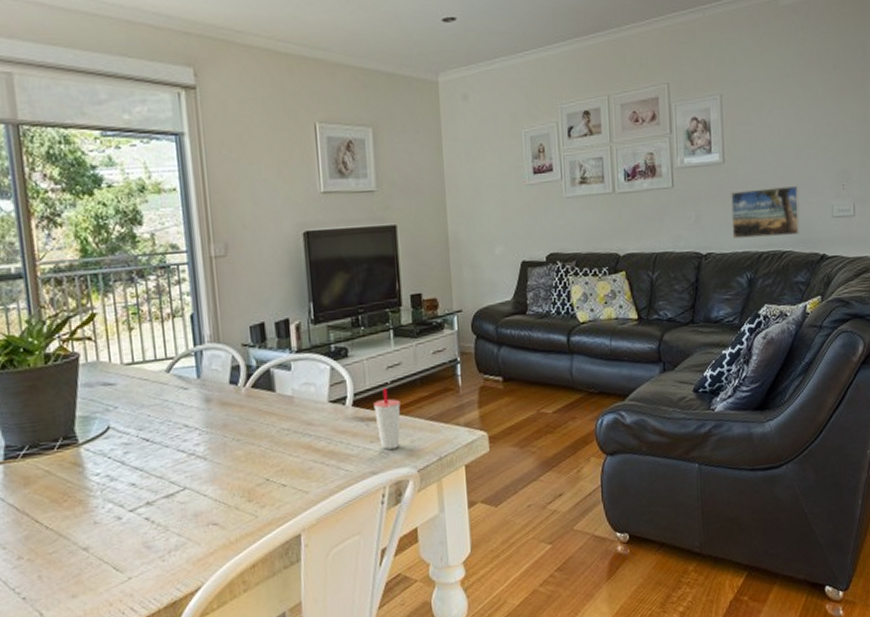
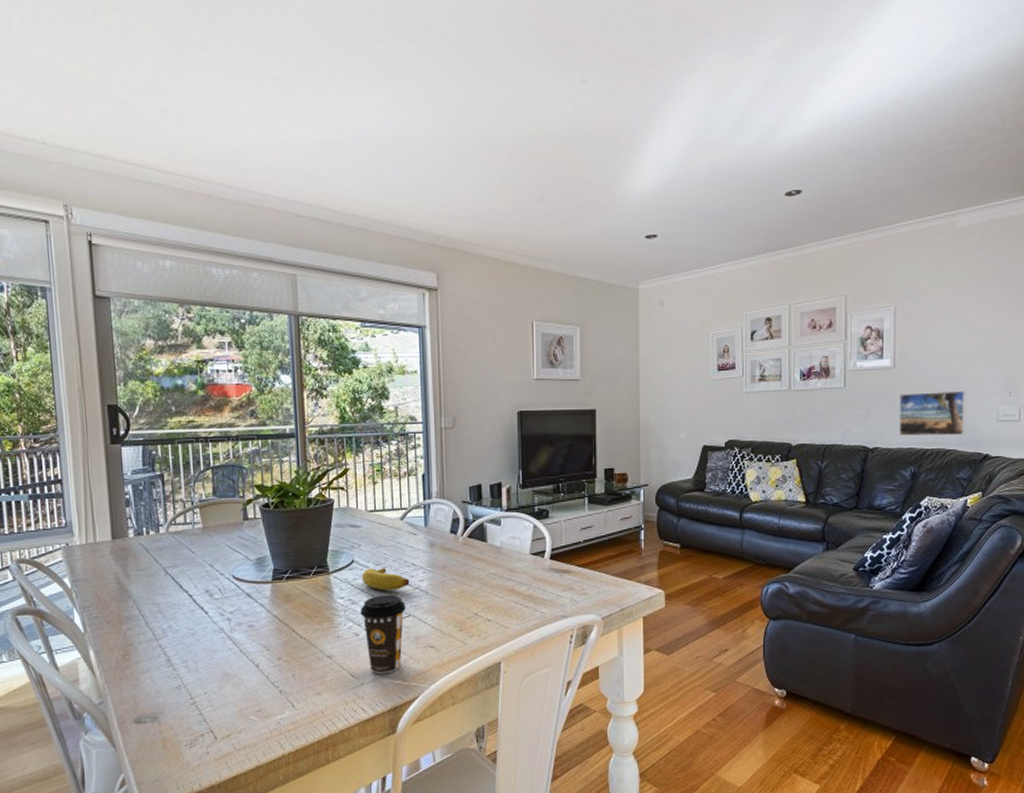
coffee cup: none [121,464,180,564] -> present [360,594,406,674]
banana: none [122,433,183,461] -> present [362,568,410,591]
cup: present [374,387,401,450] -> none [568,545,591,598]

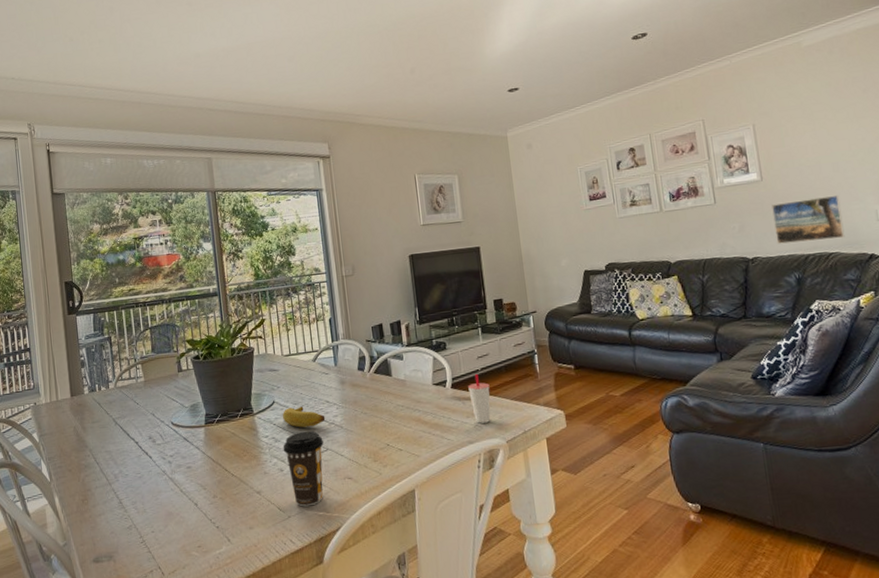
cup: none [568,545,591,598] -> present [468,373,491,424]

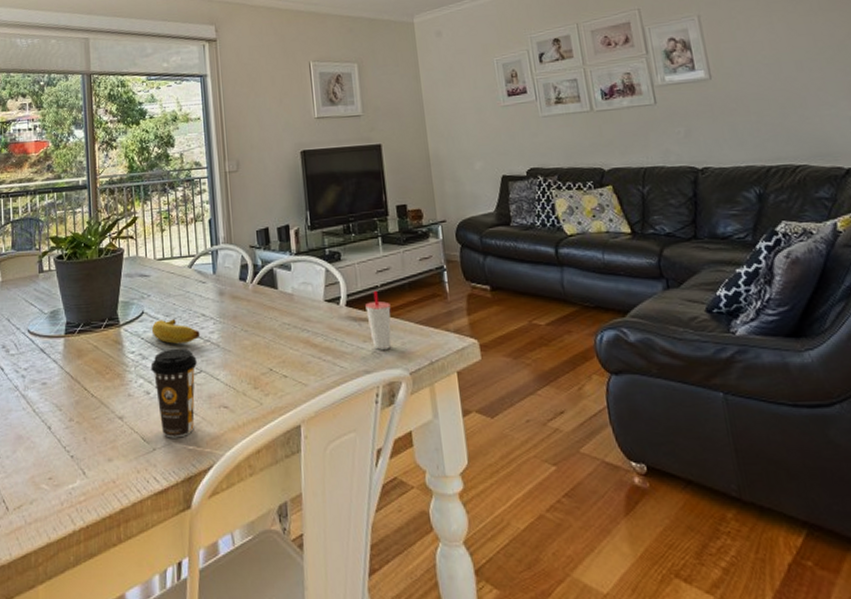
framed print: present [772,194,845,244] -> none [723,97,815,153]

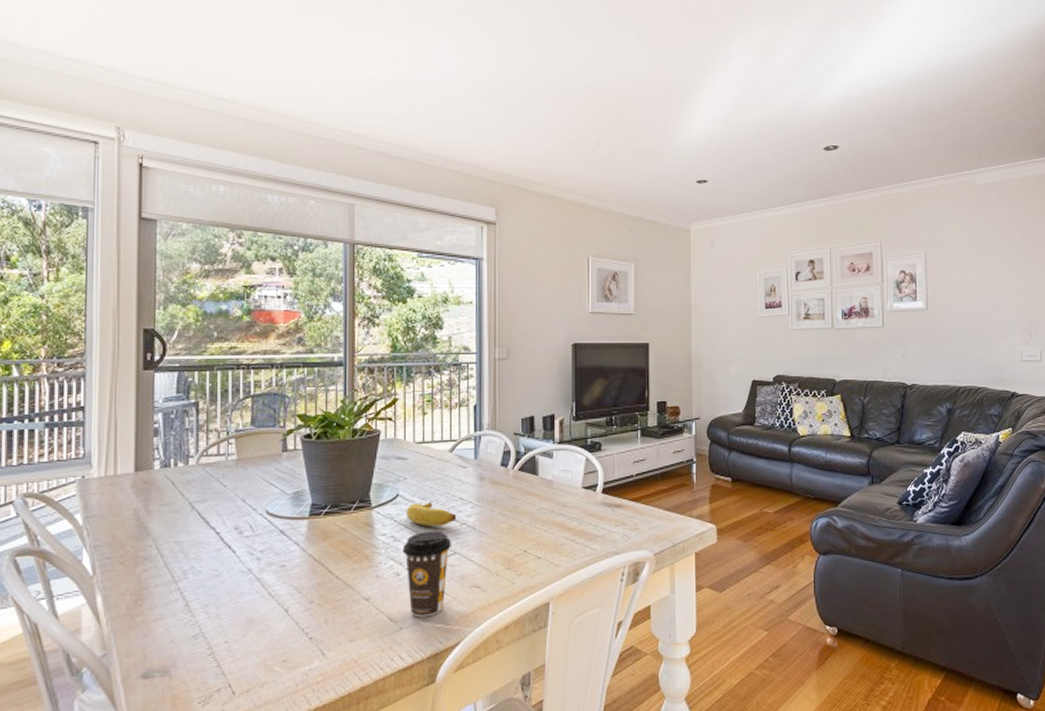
cup: present [365,290,392,350] -> none [620,479,643,533]

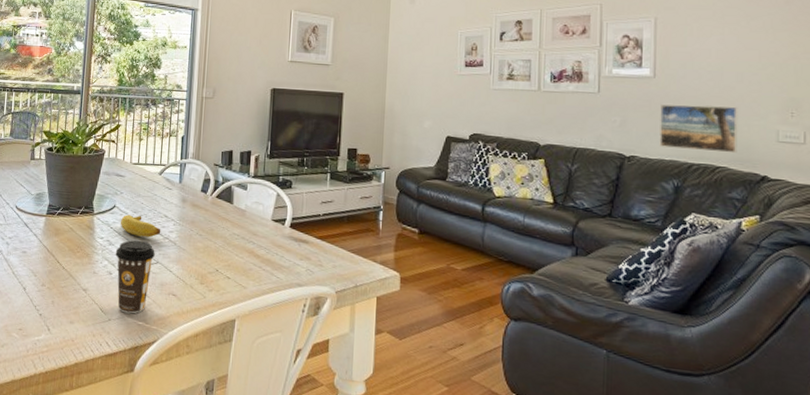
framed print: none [933,332,993,375] -> present [659,104,738,154]

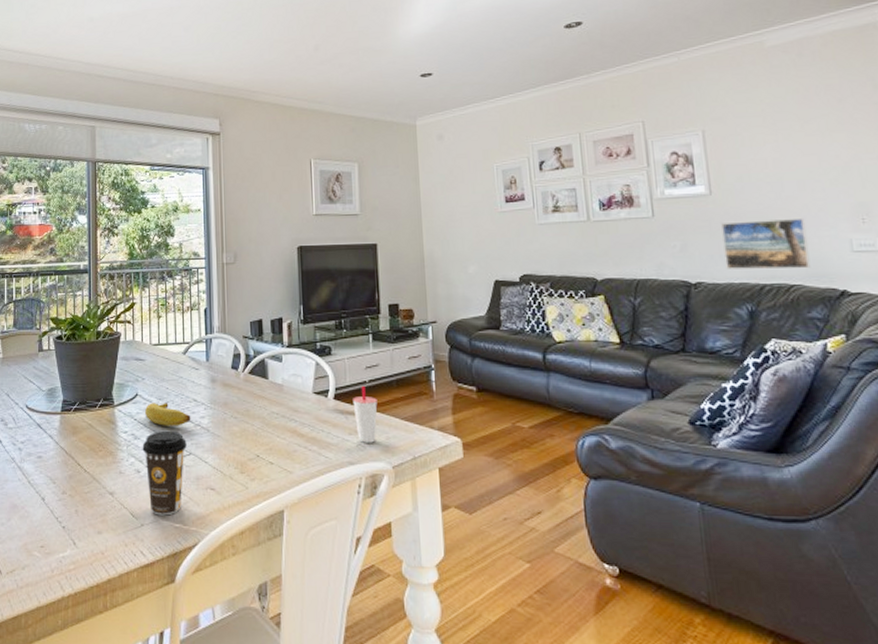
cup: none [306,218,329,269] -> present [353,385,378,443]

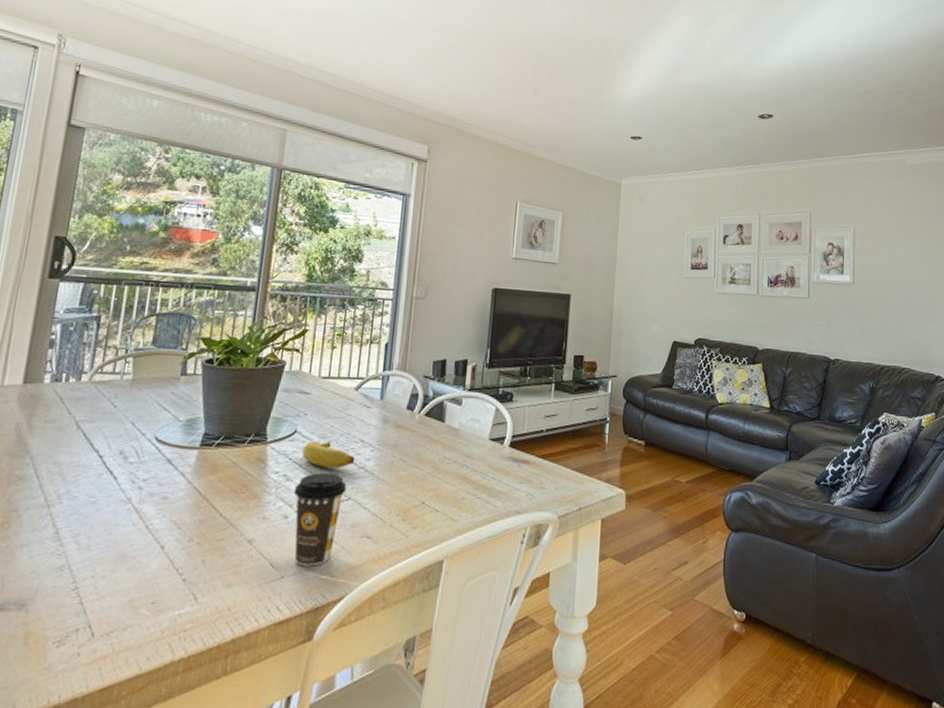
cup: present [353,385,378,443] -> none [527,434,552,492]
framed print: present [721,217,811,270] -> none [858,310,918,356]

